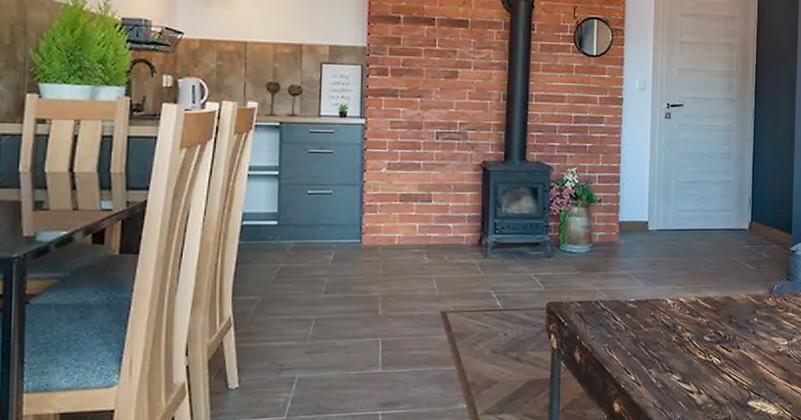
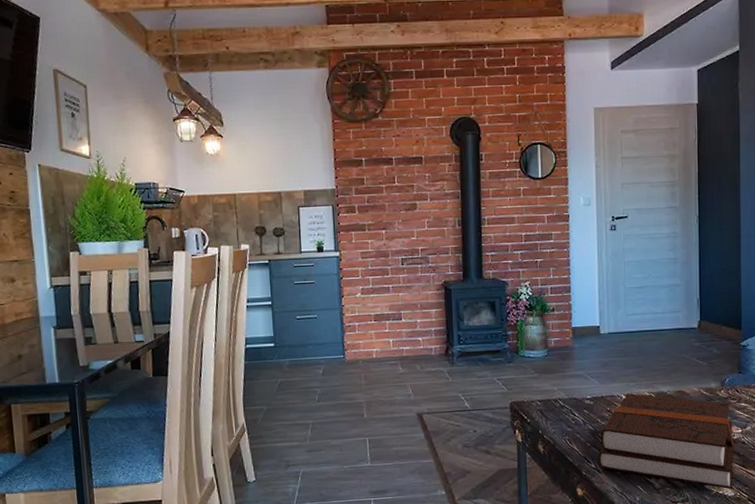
hardback book: none [638,298,779,406] -> present [597,393,734,489]

